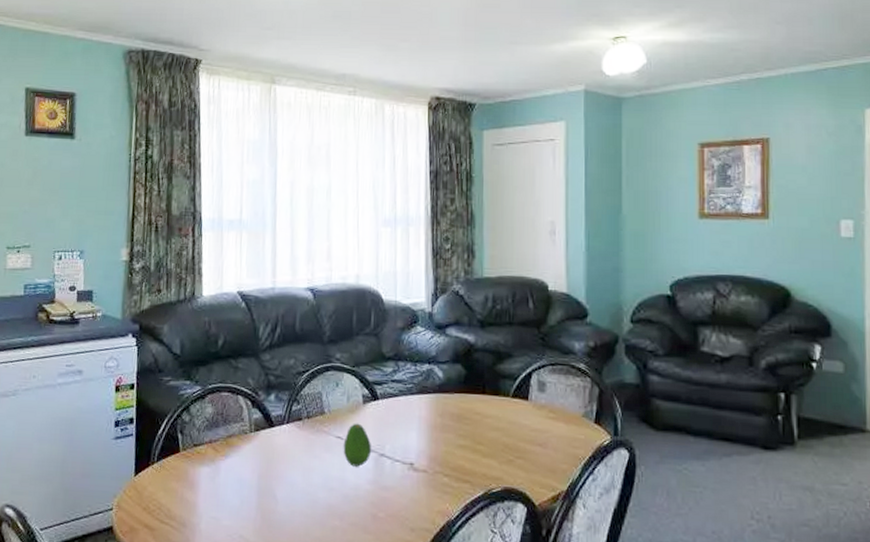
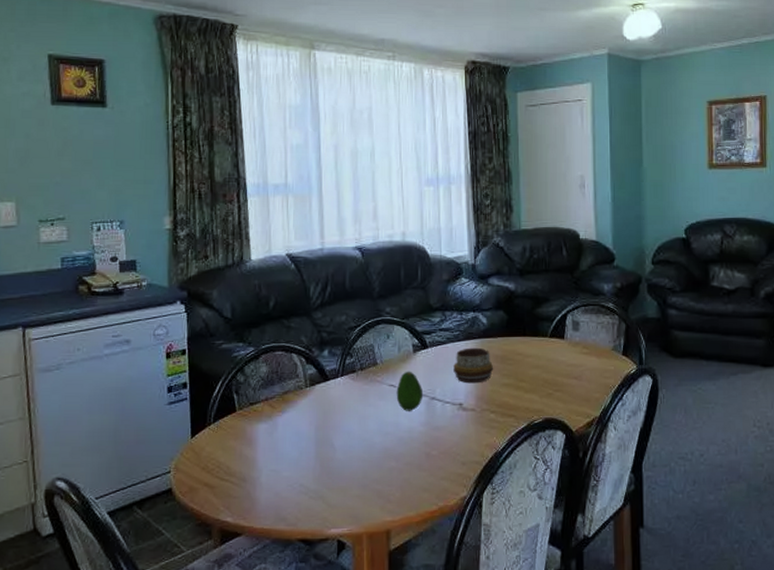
decorative bowl: none [405,402,449,443] -> present [453,347,494,384]

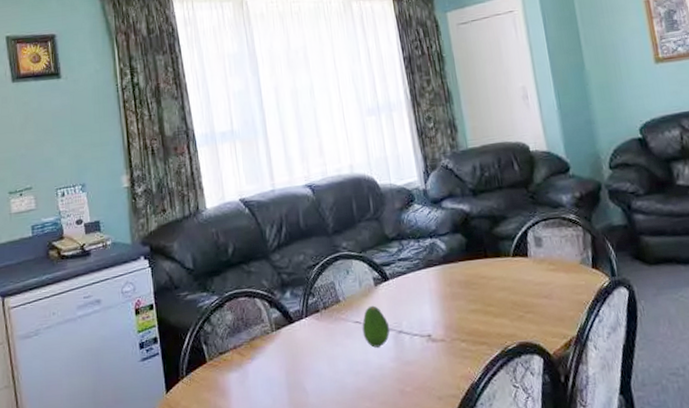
decorative bowl: present [453,347,494,384] -> none [417,274,459,313]

